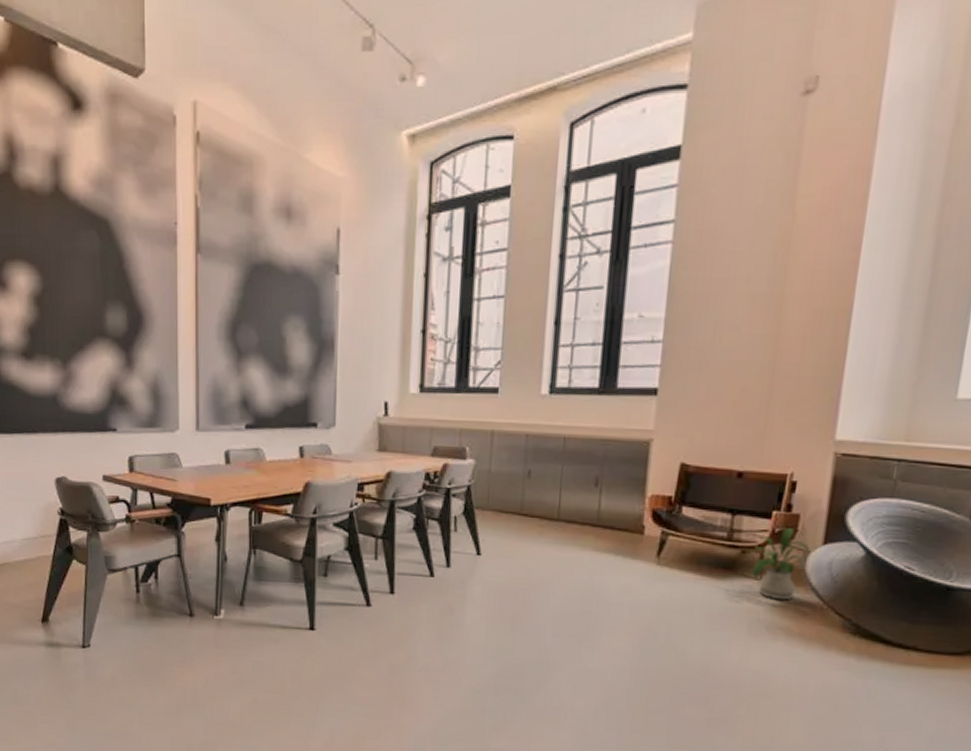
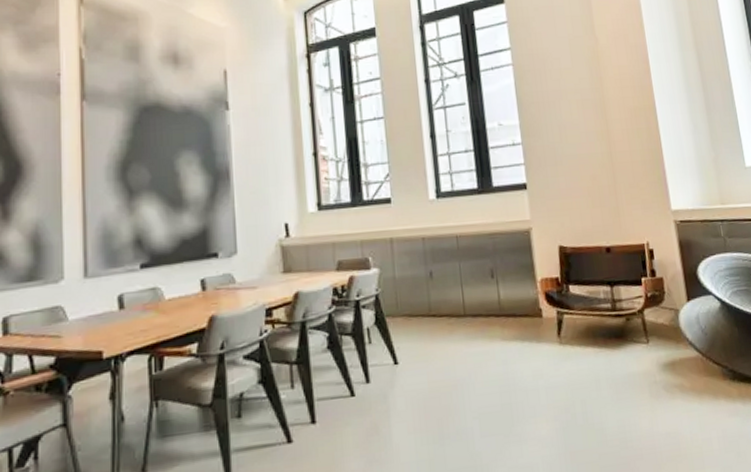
house plant: present [751,528,811,601] -> none [635,291,680,360]

